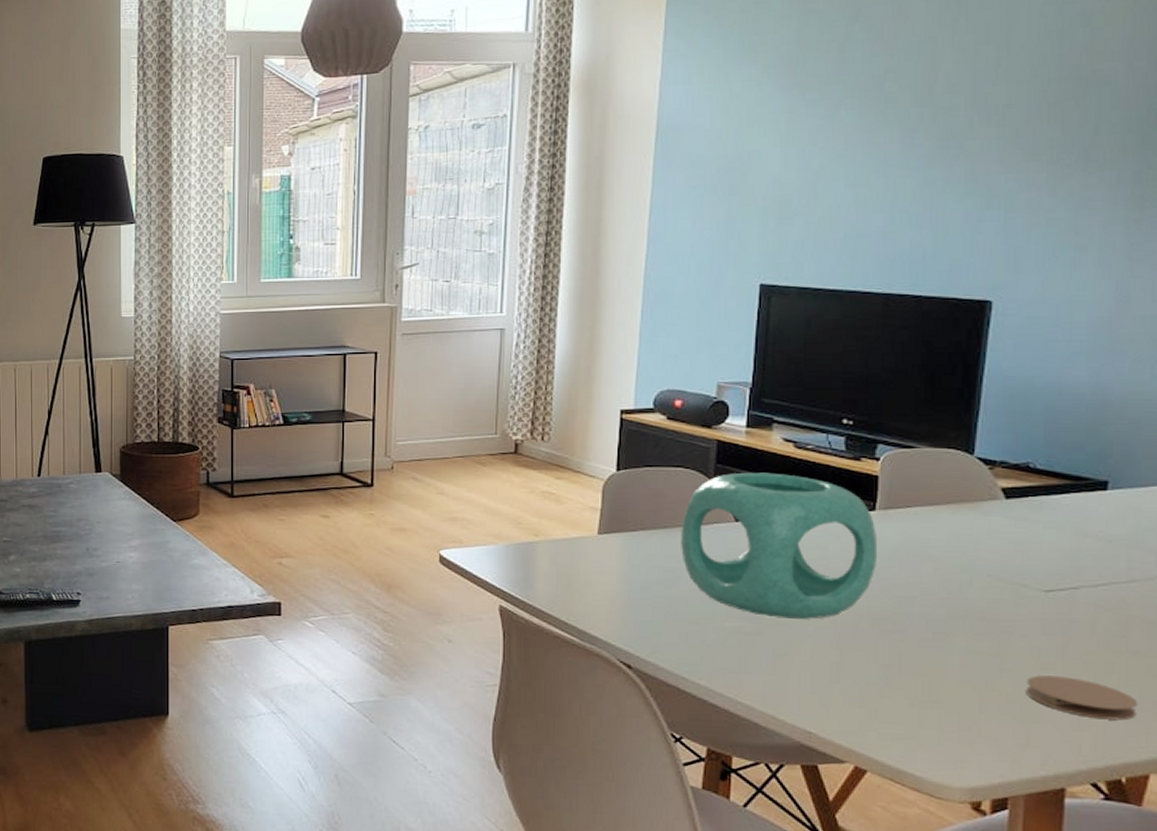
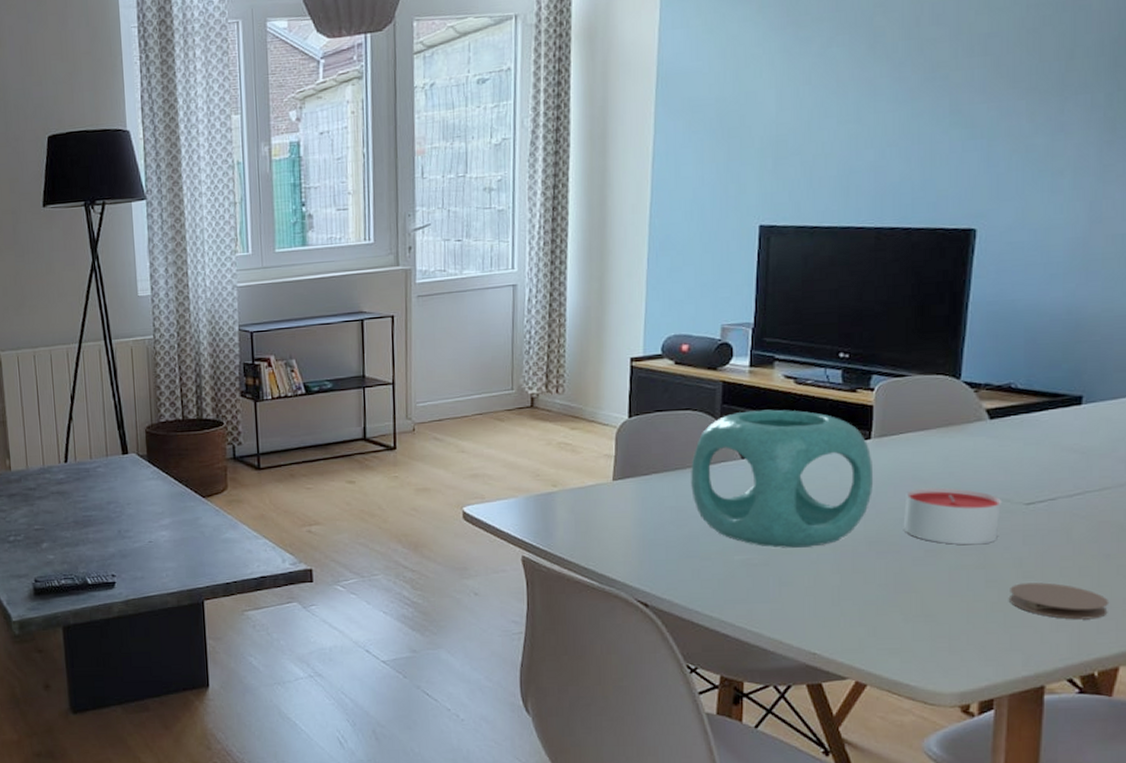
candle: none [909,566,1017,631] -> present [903,487,1001,545]

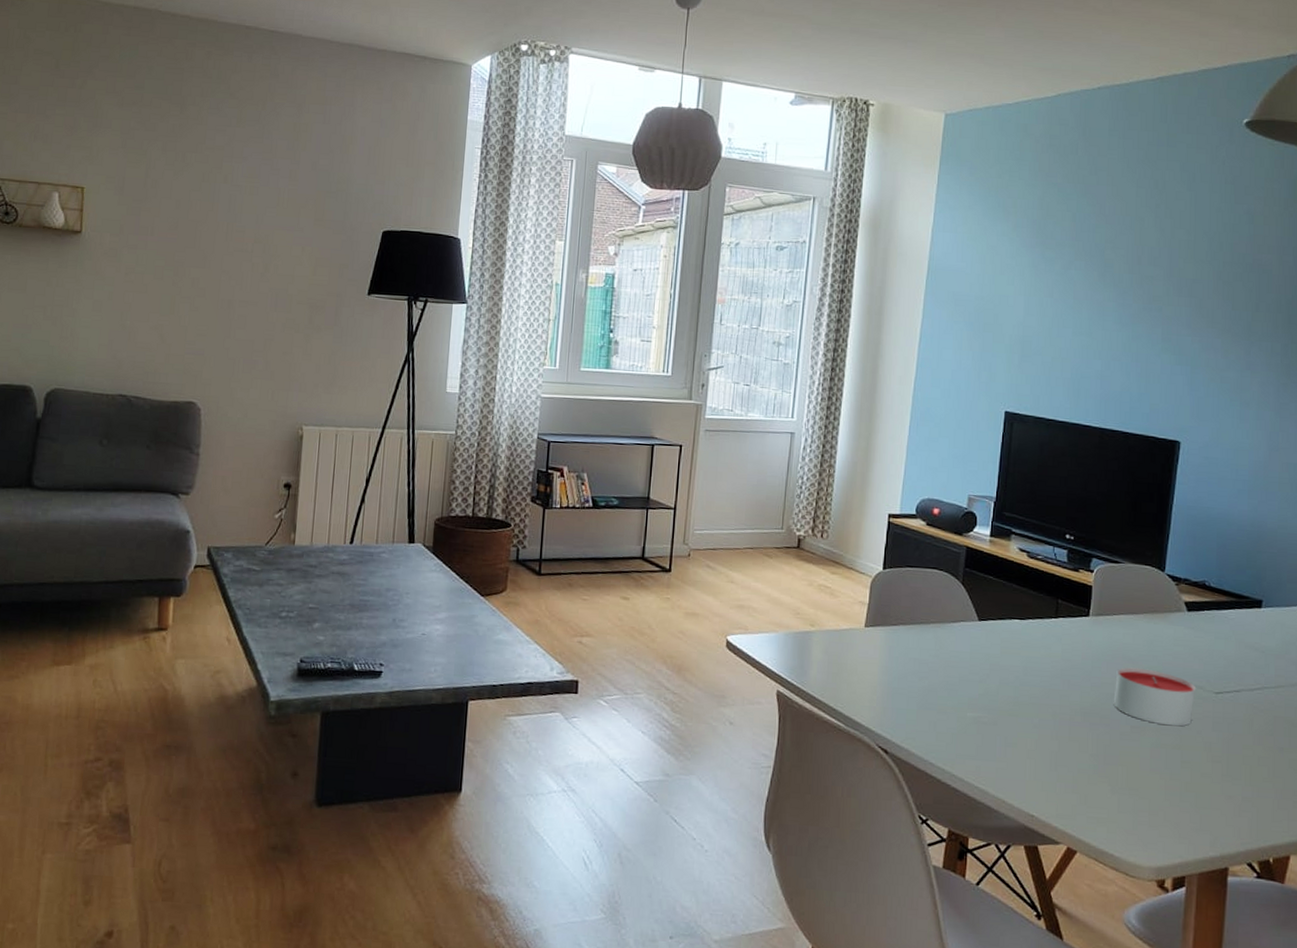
decorative ball: present [691,409,874,548] -> none [933,576,1090,712]
coaster: present [1008,582,1110,620] -> none [1199,766,1283,808]

